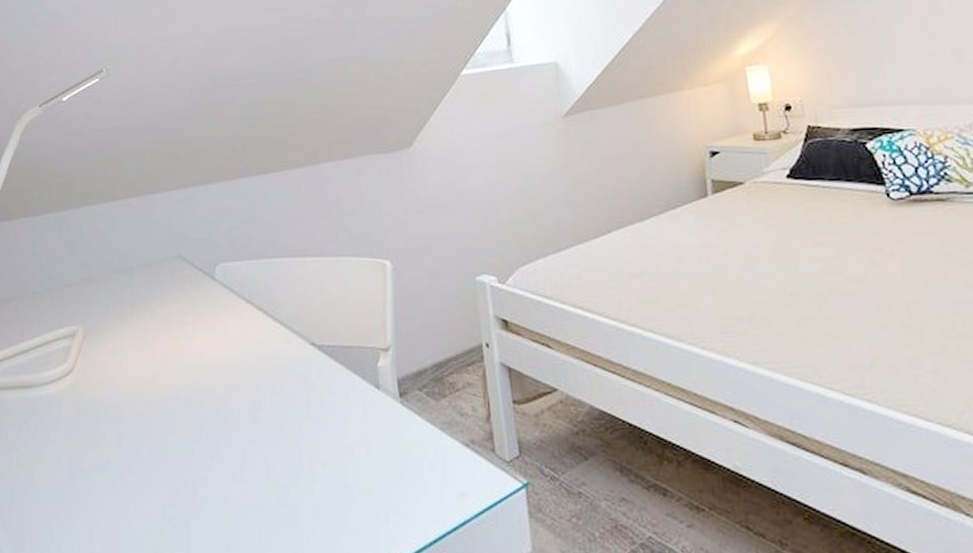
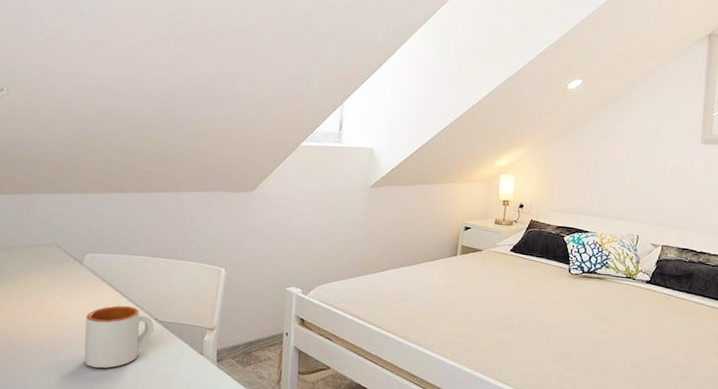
mug: none [226,329,312,422] -> present [84,305,154,369]

